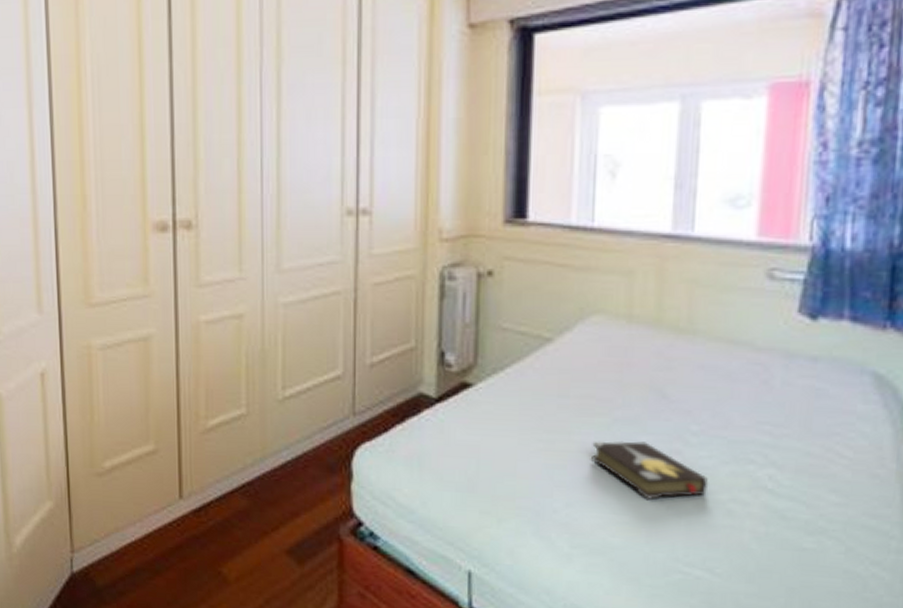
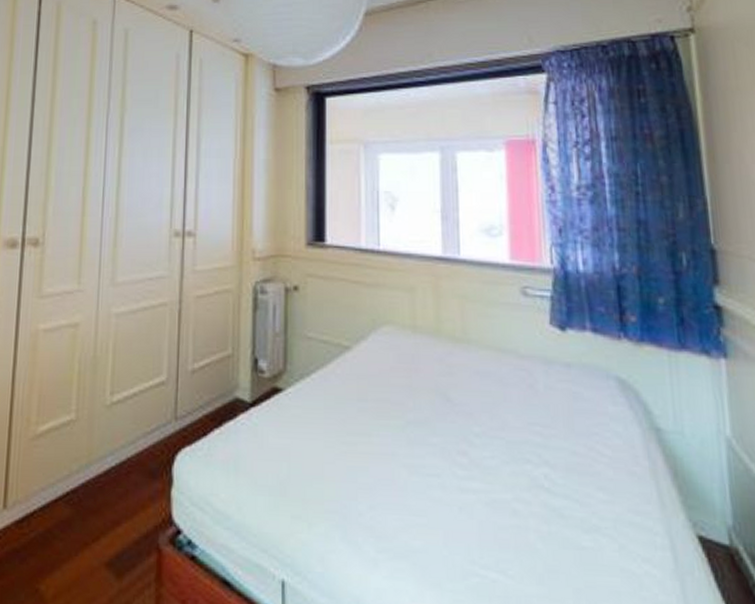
hardback book: present [591,441,709,499] -> none [390,442,494,500]

